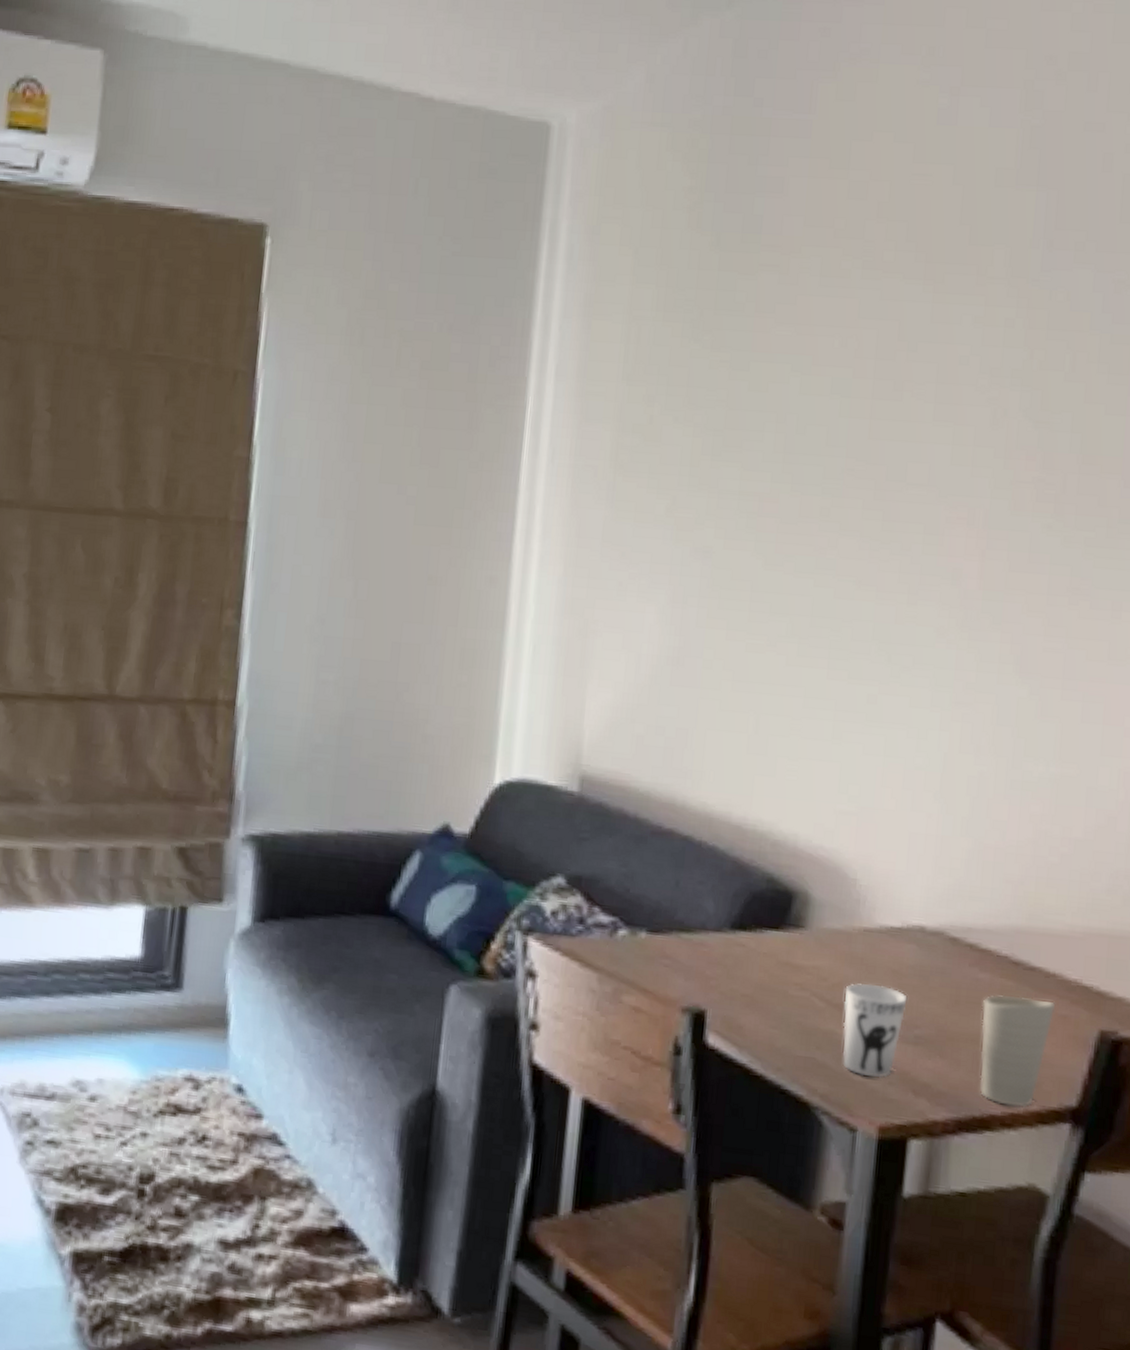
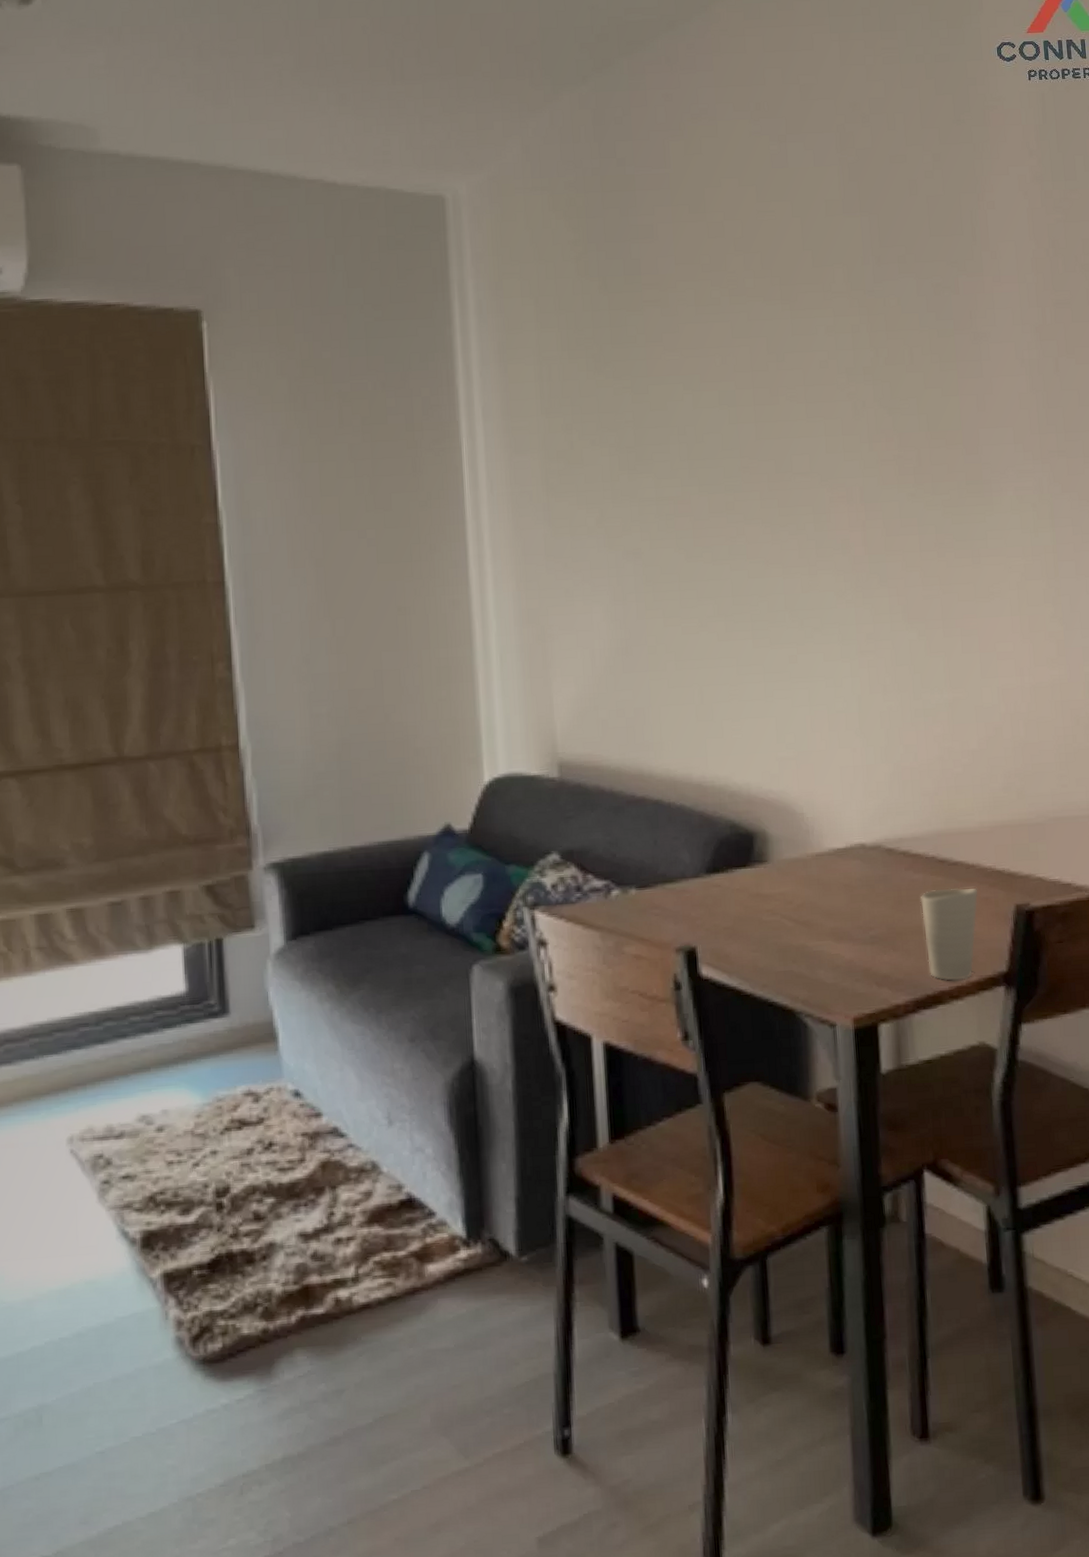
cup: present [843,982,908,1078] -> none [808,899,860,979]

